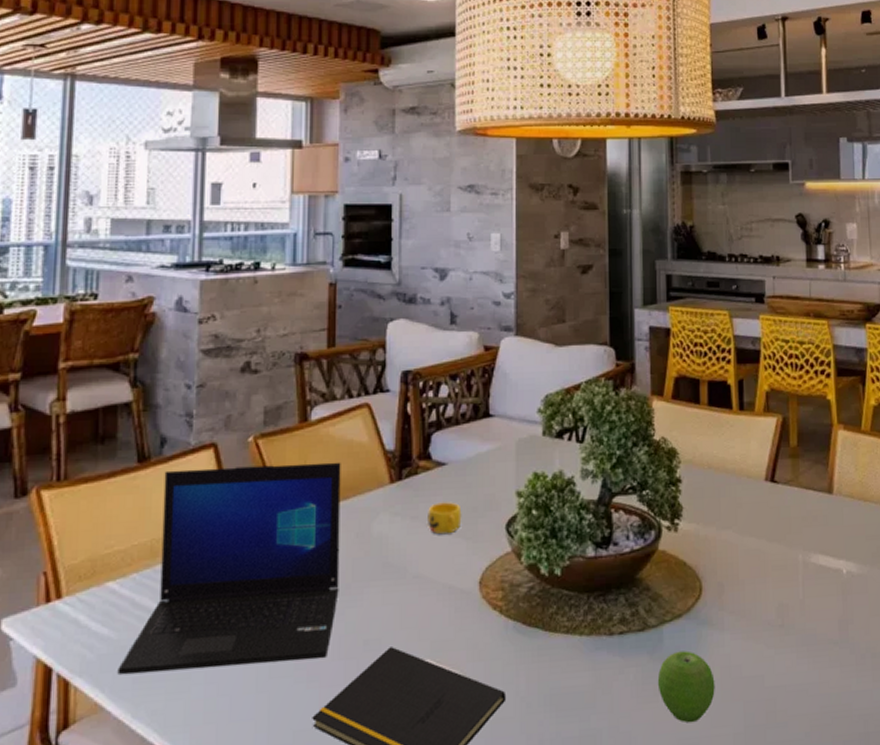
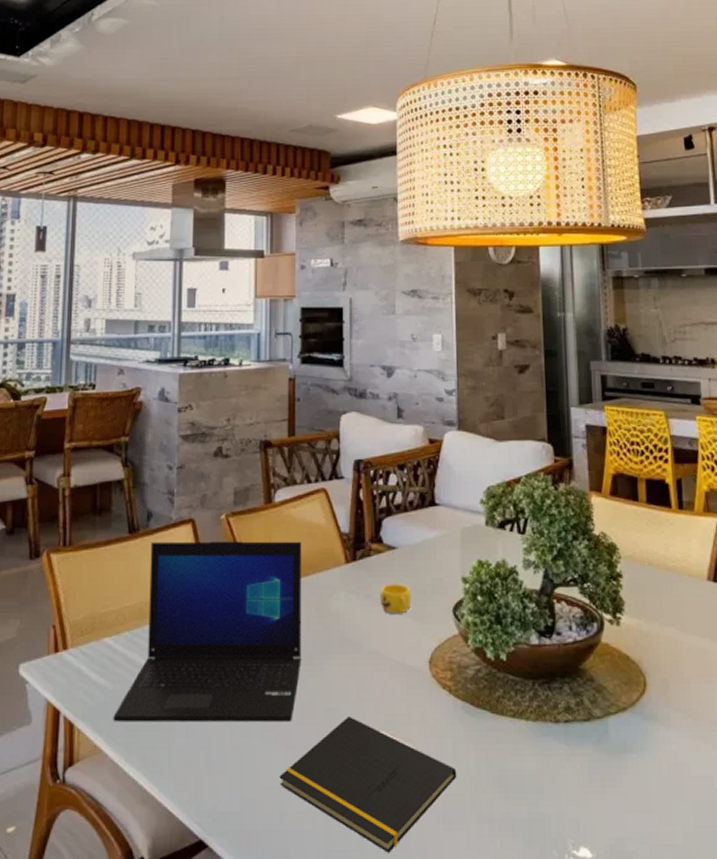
fruit: present [657,650,715,723] -> none [604,744,663,817]

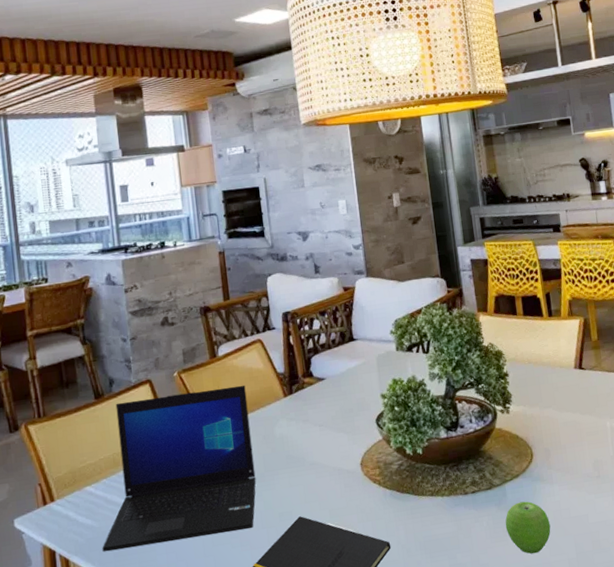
cup: present [380,584,412,614] -> none [315,406,342,432]
fruit: none [604,744,663,817] -> present [505,501,551,554]

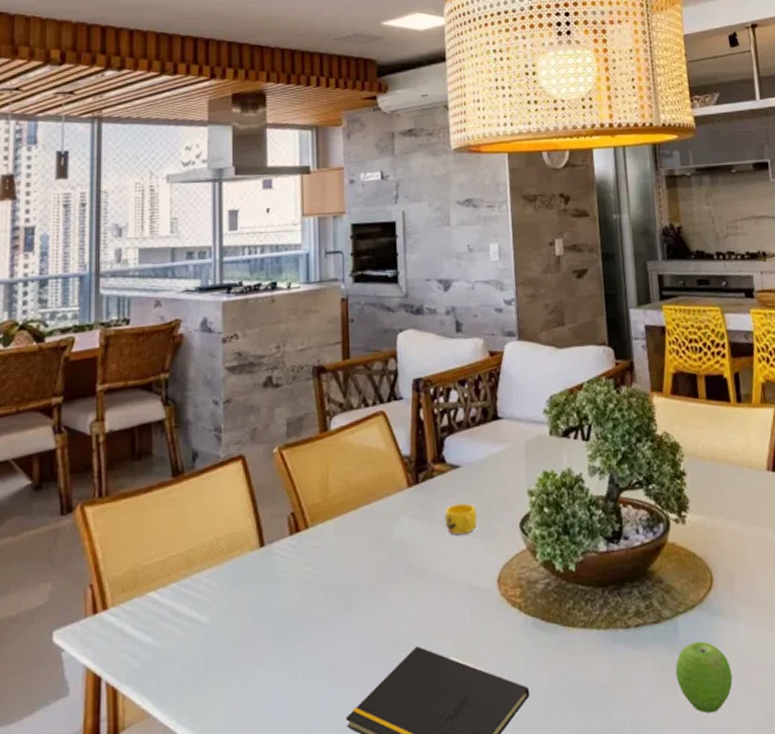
laptop: present [102,385,256,552] -> none [162,468,365,682]
cup: none [315,406,342,432] -> present [445,503,478,535]

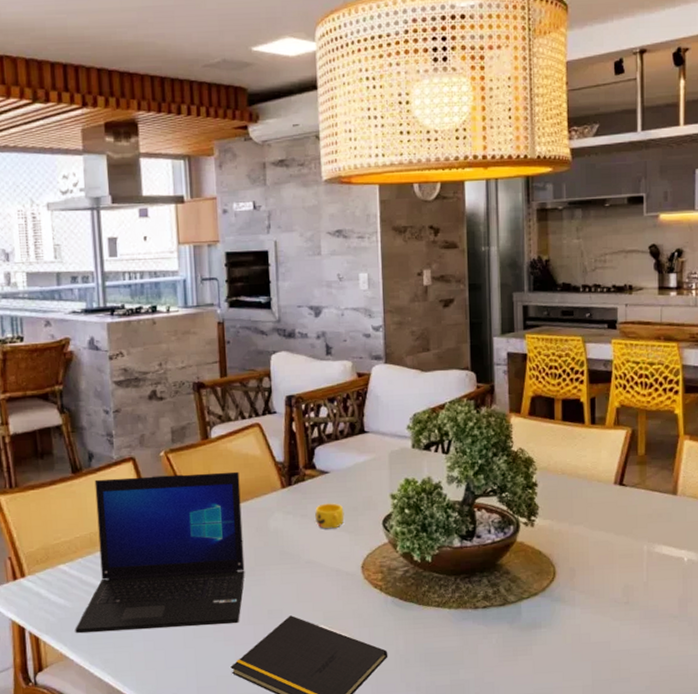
laptop: none [162,468,365,682] -> present [75,471,245,634]
fruit: present [675,641,733,714] -> none [516,621,567,677]

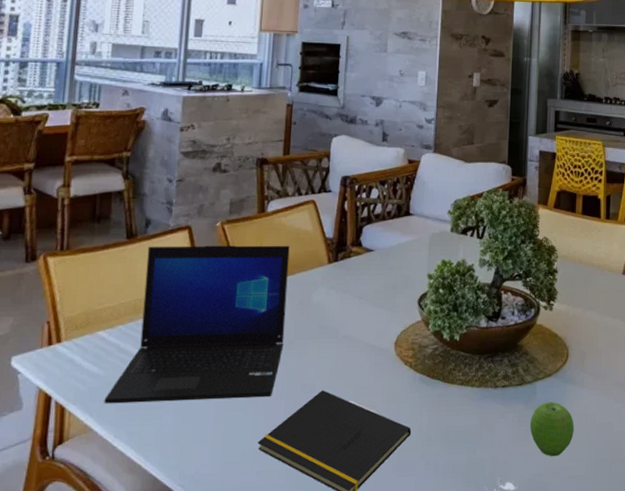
cup: present [315,503,345,529] -> none [356,280,384,305]
fruit: none [516,621,567,677] -> present [529,402,574,457]

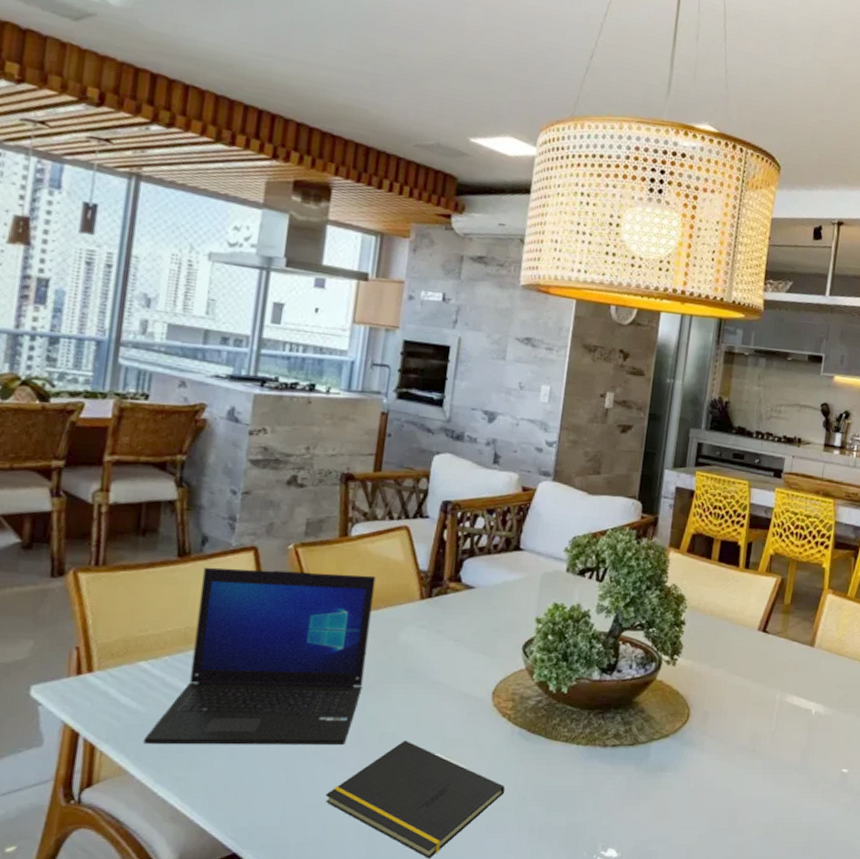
fruit: present [529,402,574,457] -> none [639,765,690,824]

